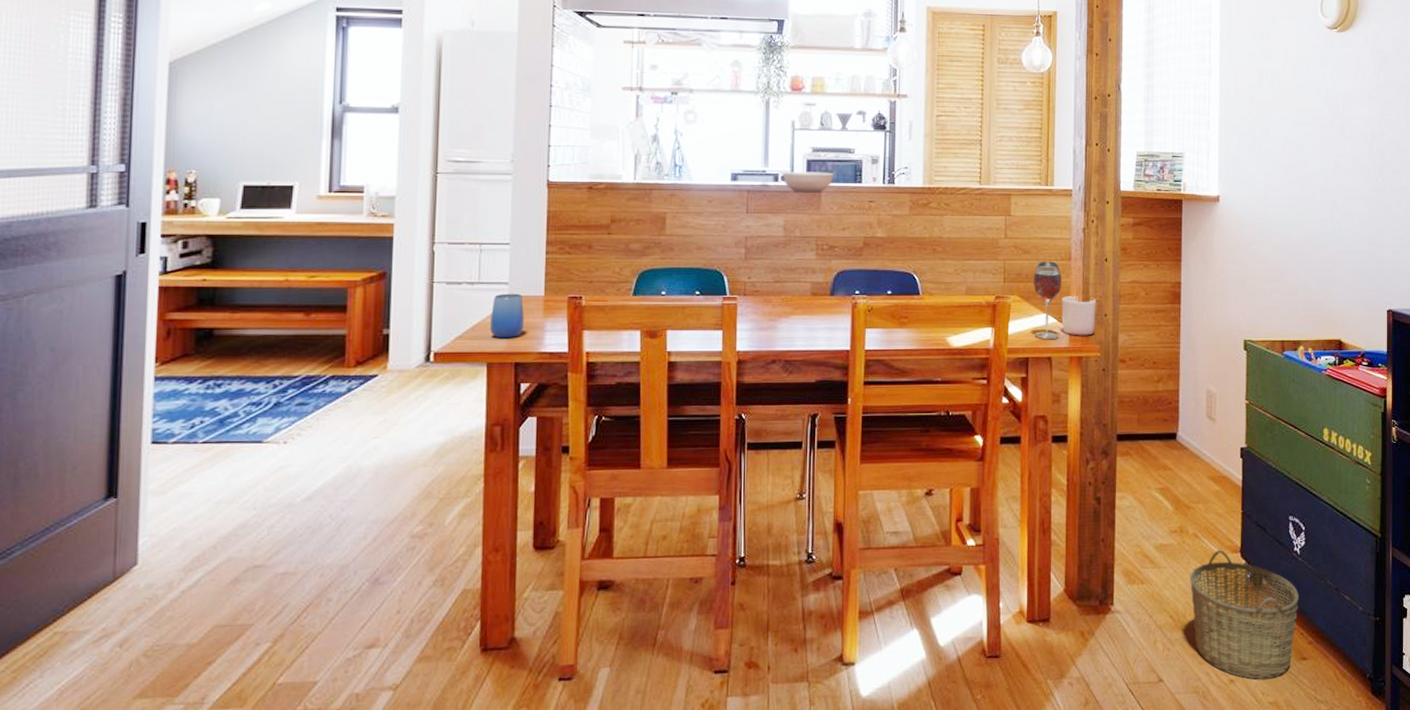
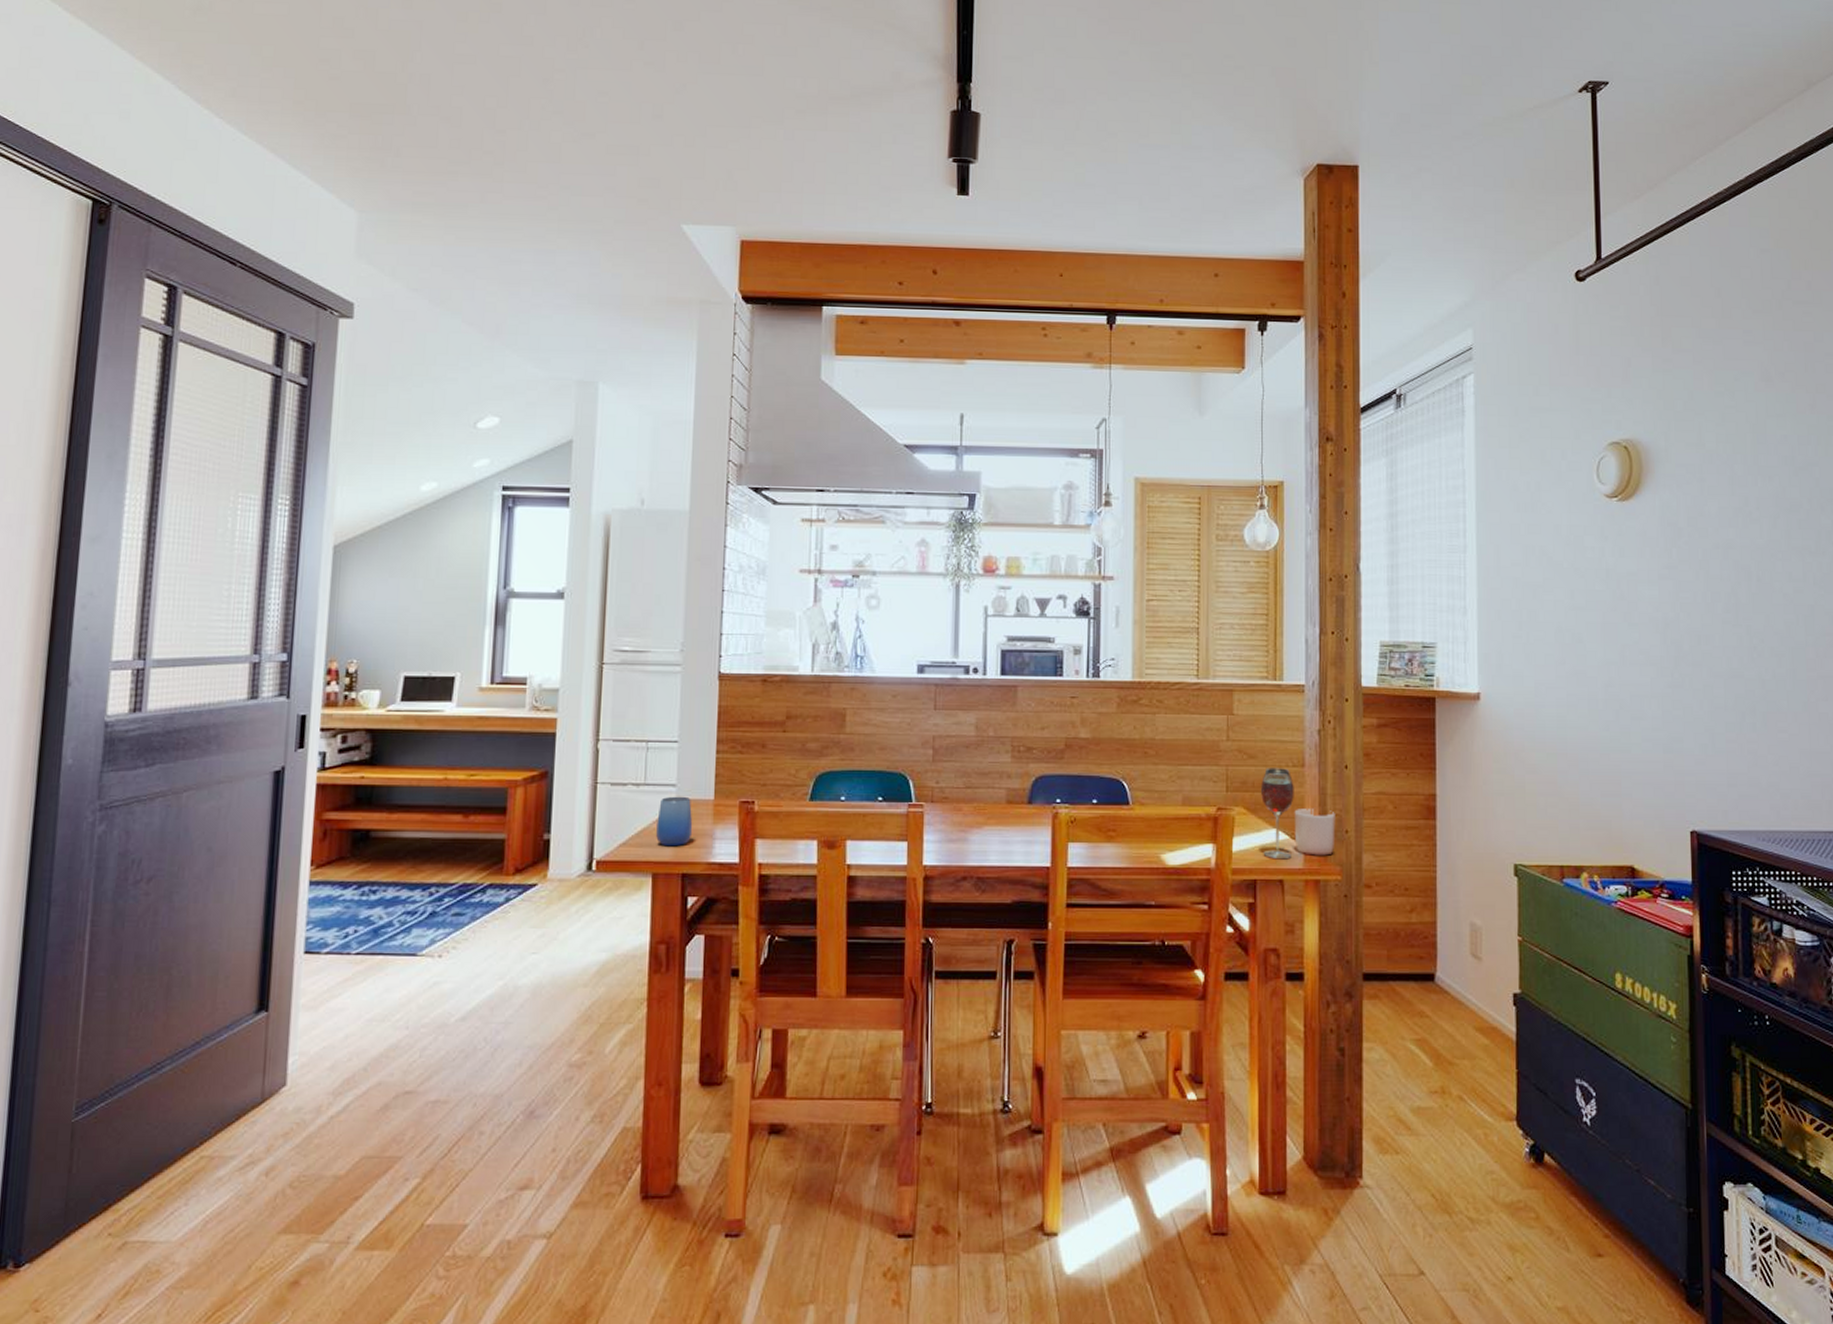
bowl: present [782,171,834,193] -> none [973,663,1032,687]
basket: present [1189,549,1299,679] -> none [1454,1116,1591,1278]

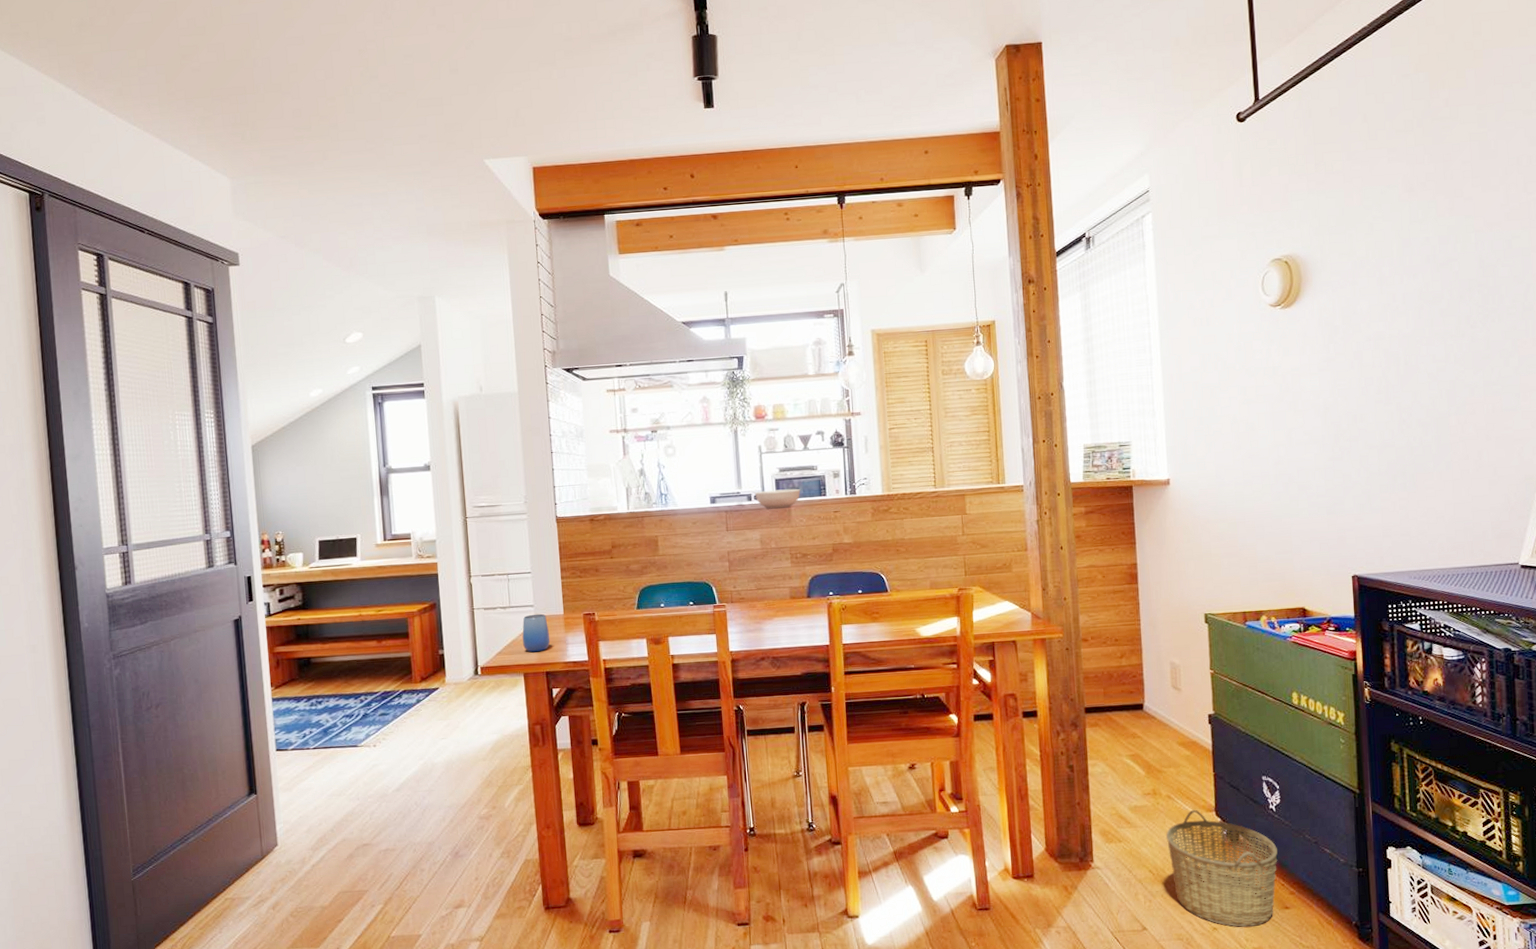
bowl: none [973,663,1032,687] -> present [754,488,801,509]
wineglass: present [1260,768,1294,860] -> none [992,553,1022,625]
mug: present [1294,809,1335,856] -> none [1021,583,1056,620]
basket: none [1454,1116,1591,1278] -> present [1165,809,1278,927]

